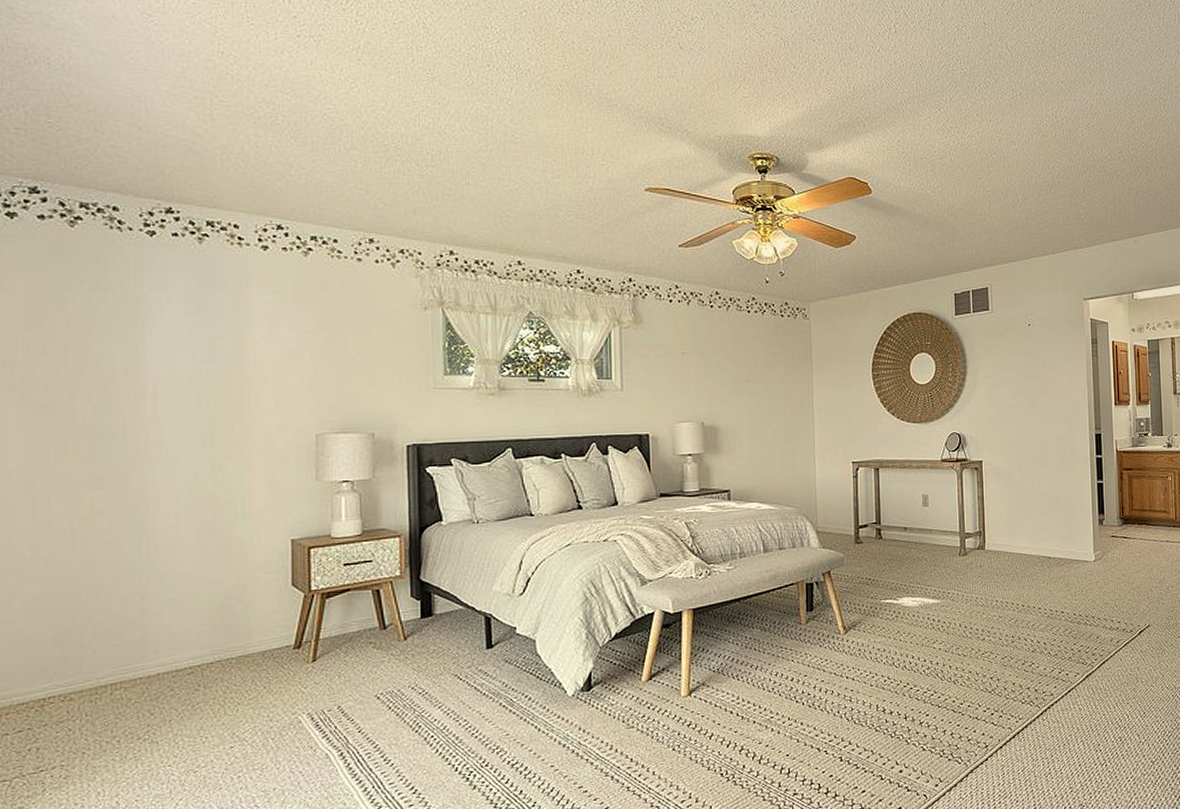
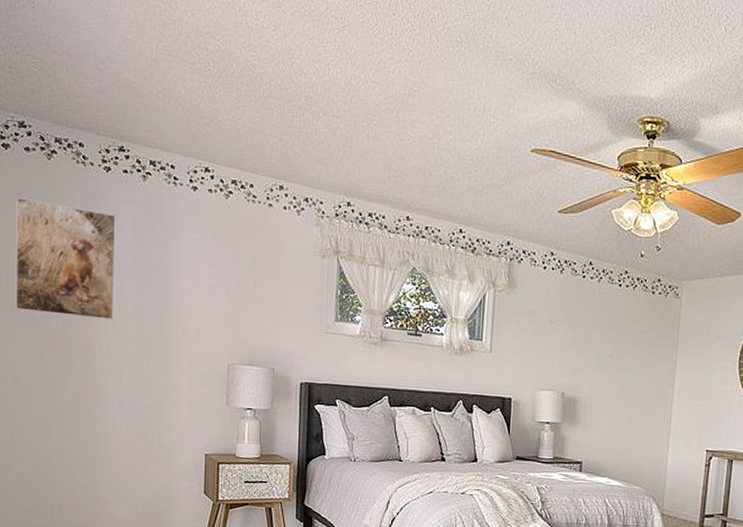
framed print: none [26,272,165,402] -> present [15,197,116,320]

